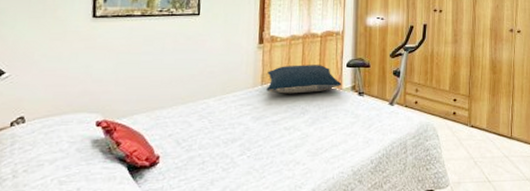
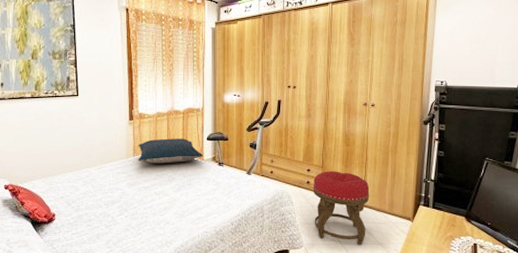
stool: none [459,100,517,182] -> present [313,171,370,245]

